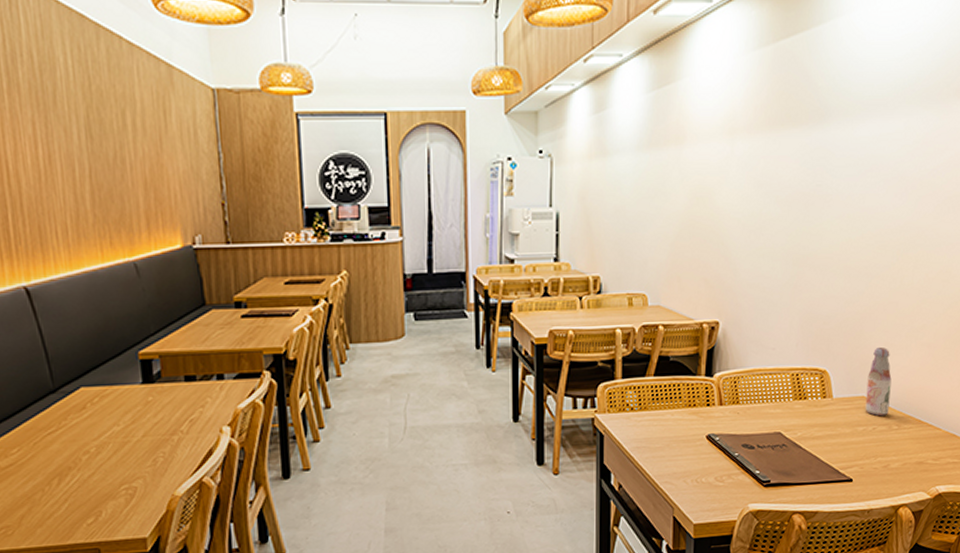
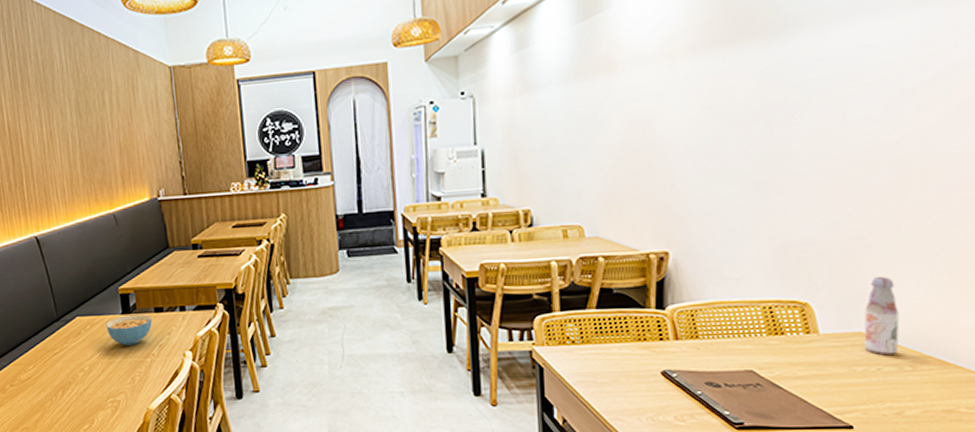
cereal bowl: none [121,384,181,421] -> present [106,314,152,346]

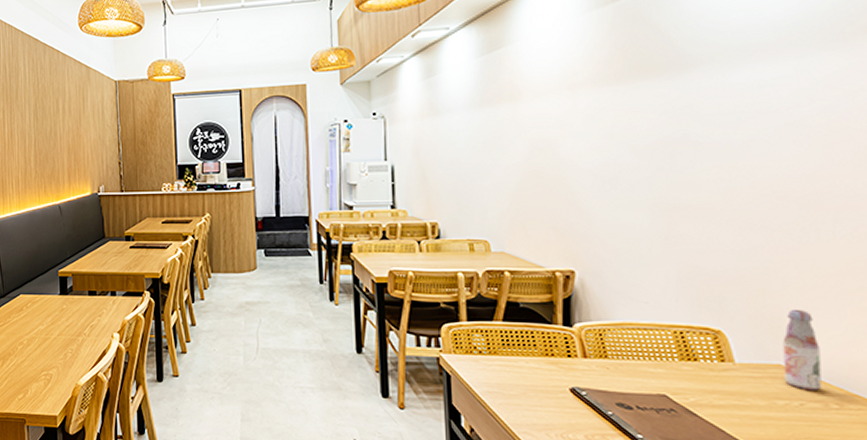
cereal bowl: present [106,314,152,346] -> none [45,296,86,324]

